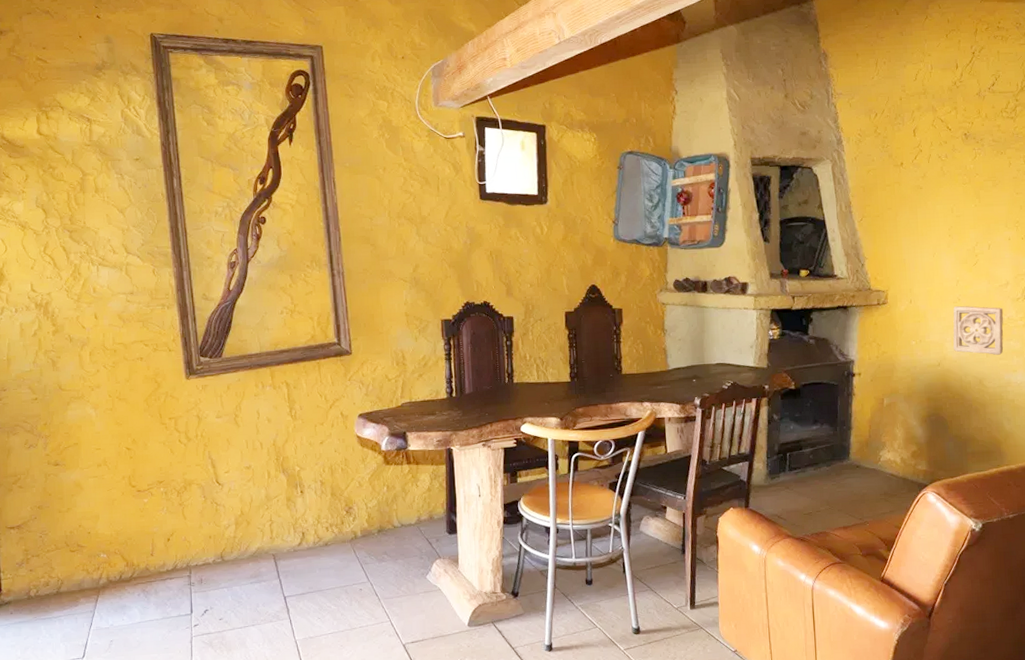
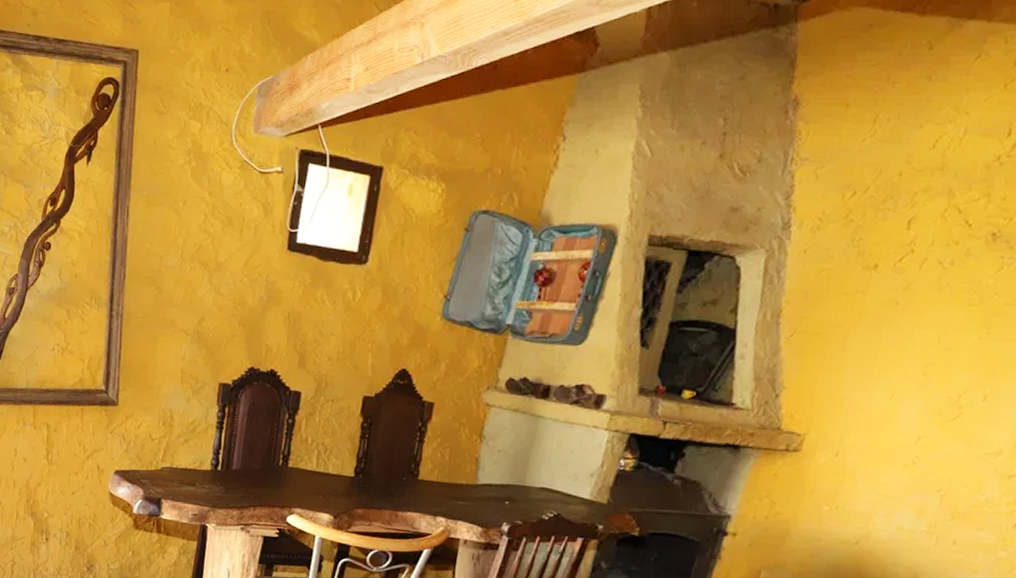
wall ornament: present [953,305,1004,355] -> none [885,470,982,546]

